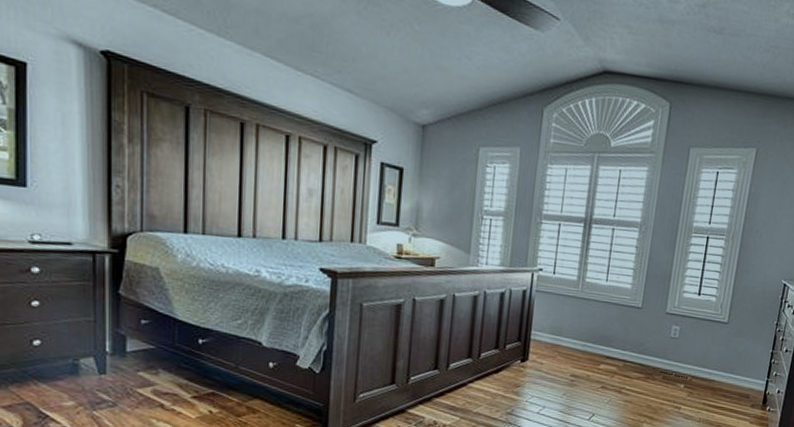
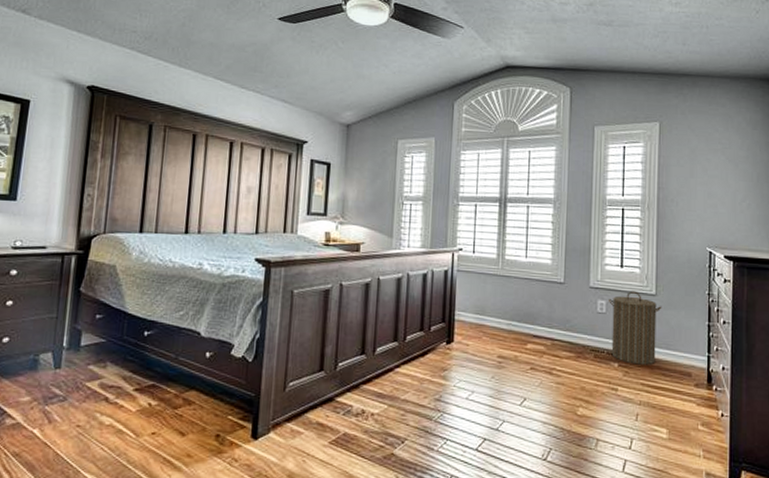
laundry hamper: none [679,318,732,387] -> present [609,291,662,365]

